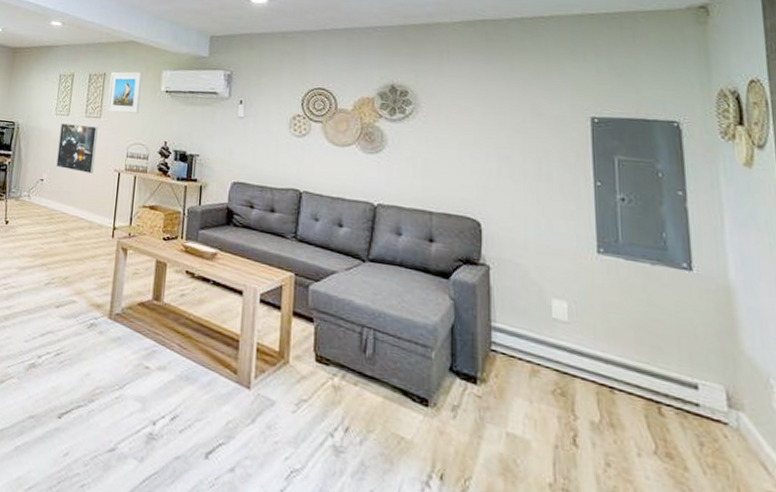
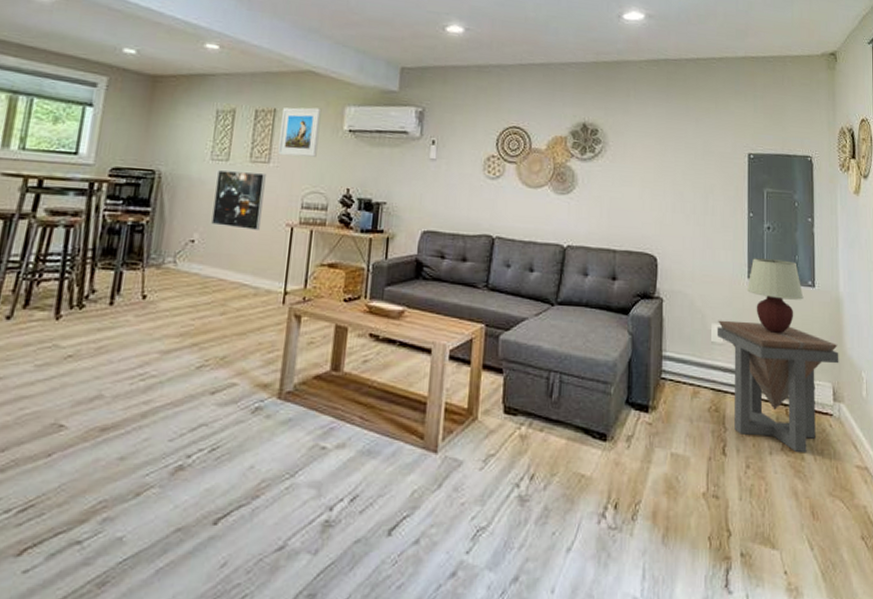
side table: none [559,295,734,462] -> present [716,320,839,452]
table lamp: none [596,231,677,320] -> present [746,258,804,334]

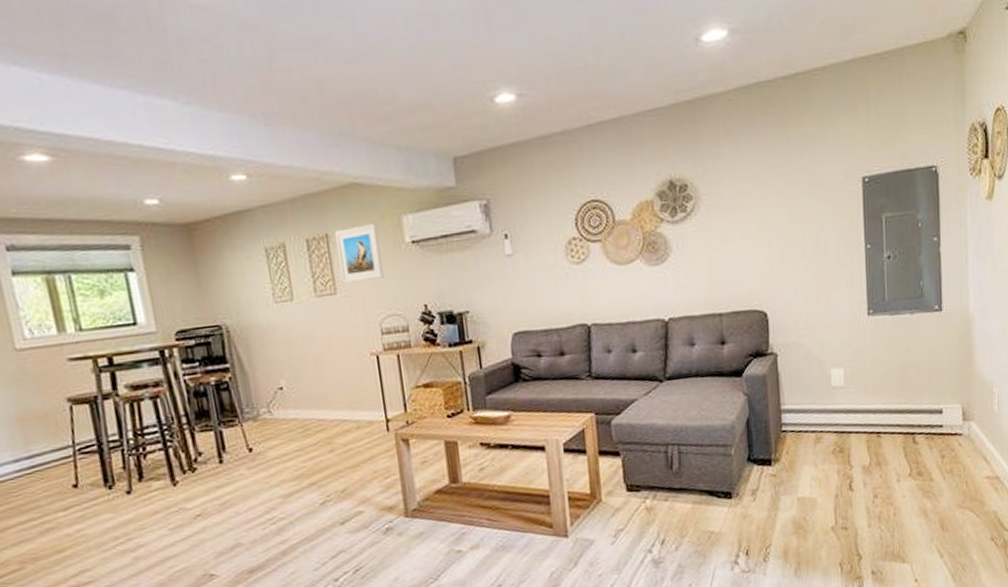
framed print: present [211,170,266,230] -> none [286,305,345,369]
side table: present [716,320,839,452] -> none [836,356,969,475]
table lamp: present [746,258,804,334] -> none [866,288,930,367]

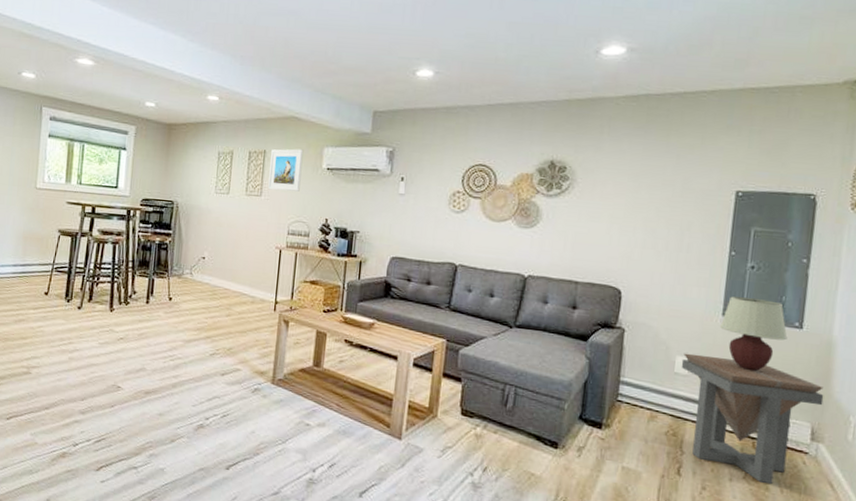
side table: none [836,356,969,475] -> present [681,353,824,484]
table lamp: none [866,288,930,367] -> present [719,296,788,372]

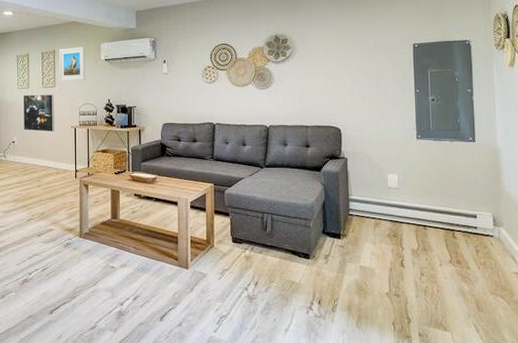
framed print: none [217,202,259,251] -> present [23,94,54,132]
side table: present [681,353,824,484] -> none [392,171,498,263]
table lamp: present [719,296,788,372] -> none [415,123,466,179]

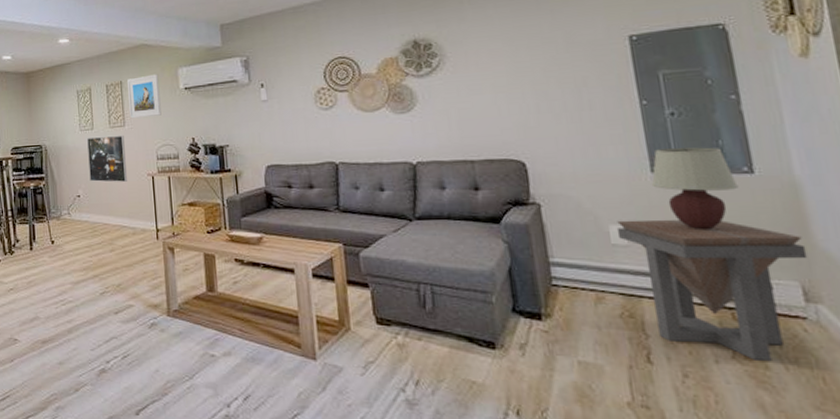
side table: none [392,171,498,263] -> present [616,219,808,360]
table lamp: none [415,123,466,179] -> present [651,147,739,231]

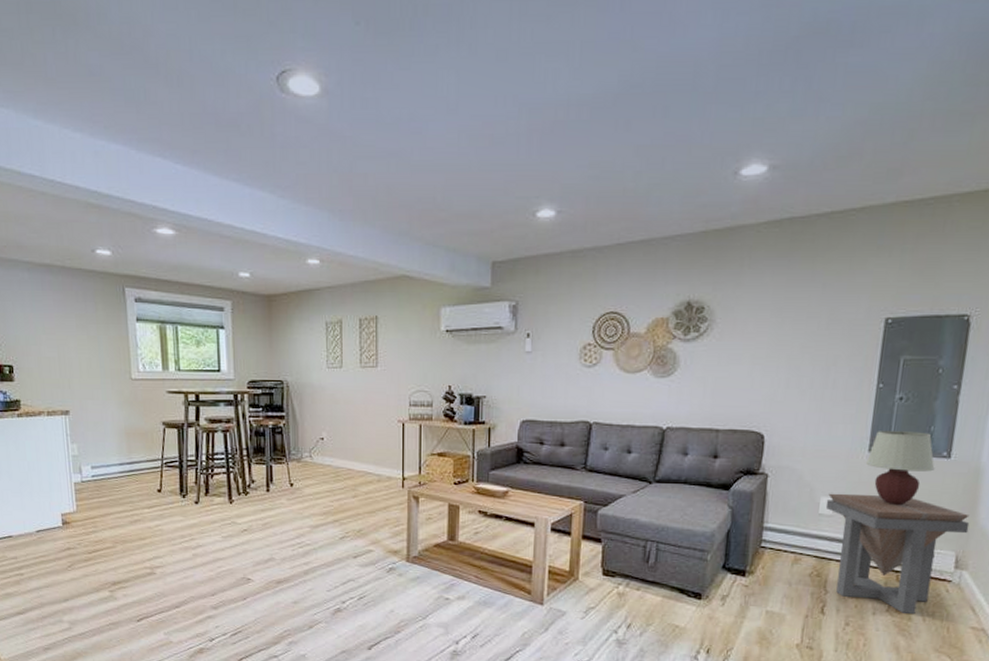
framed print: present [87,135,127,182] -> none [335,376,376,427]
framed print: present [127,74,162,119] -> none [384,311,419,360]

